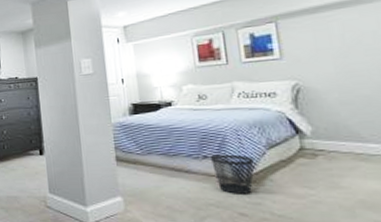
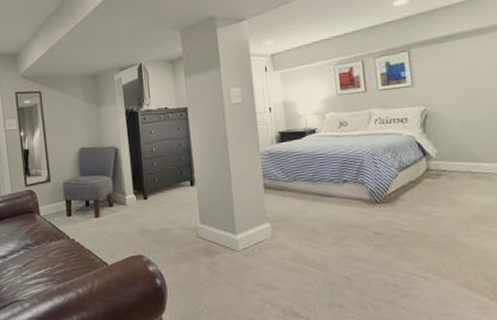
wastebasket: present [211,154,254,194] -> none [350,177,388,215]

